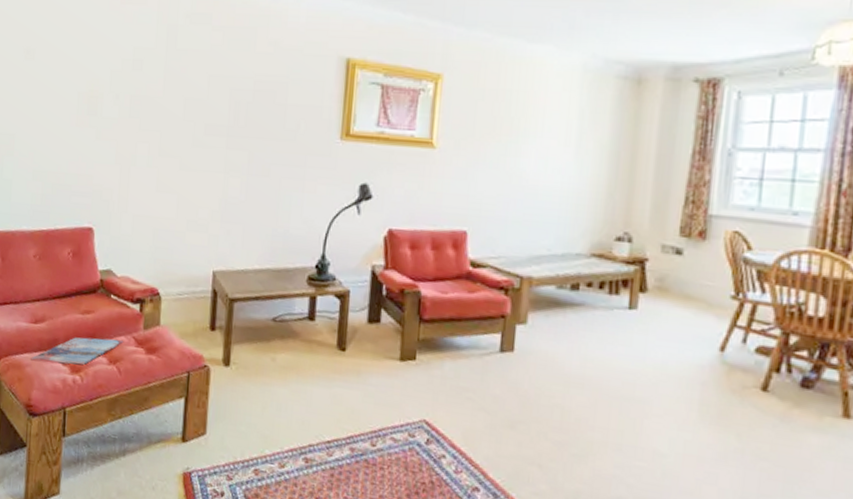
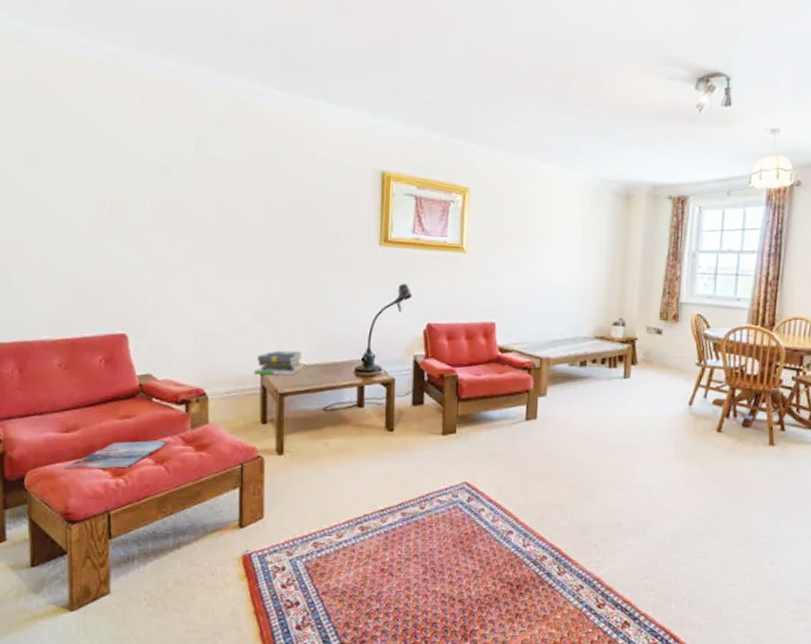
books: none [205,251,256,281] -> present [253,350,304,376]

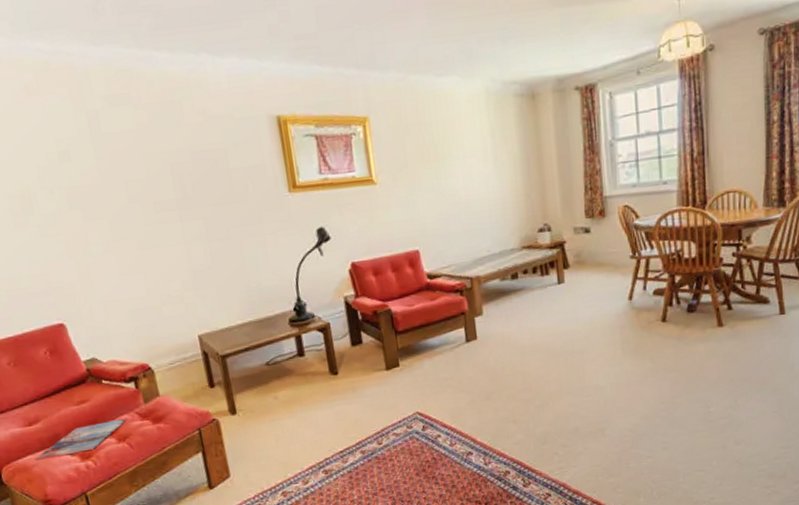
books: present [253,350,304,376] -> none [191,311,239,343]

